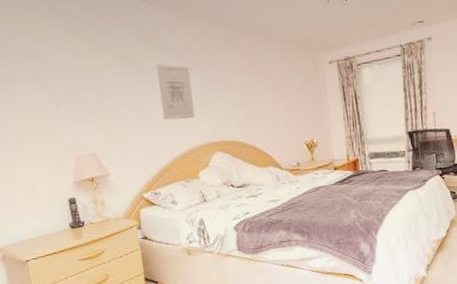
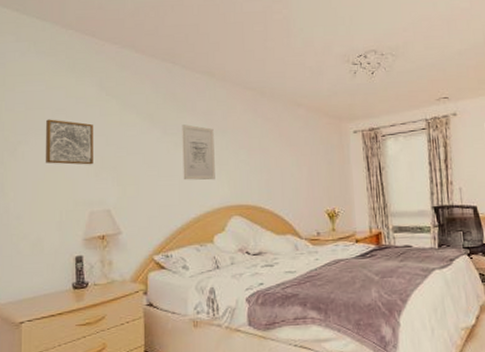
wall art: none [18,66,73,112] -> present [46,119,93,165]

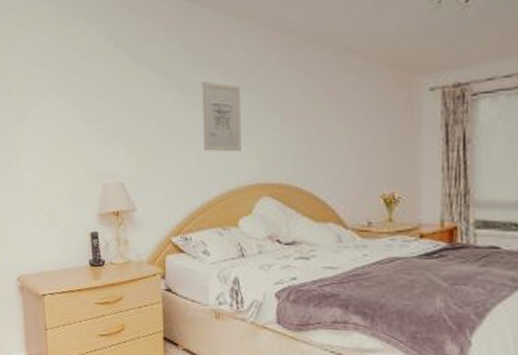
wall art: present [46,119,93,165] -> none [53,77,104,131]

